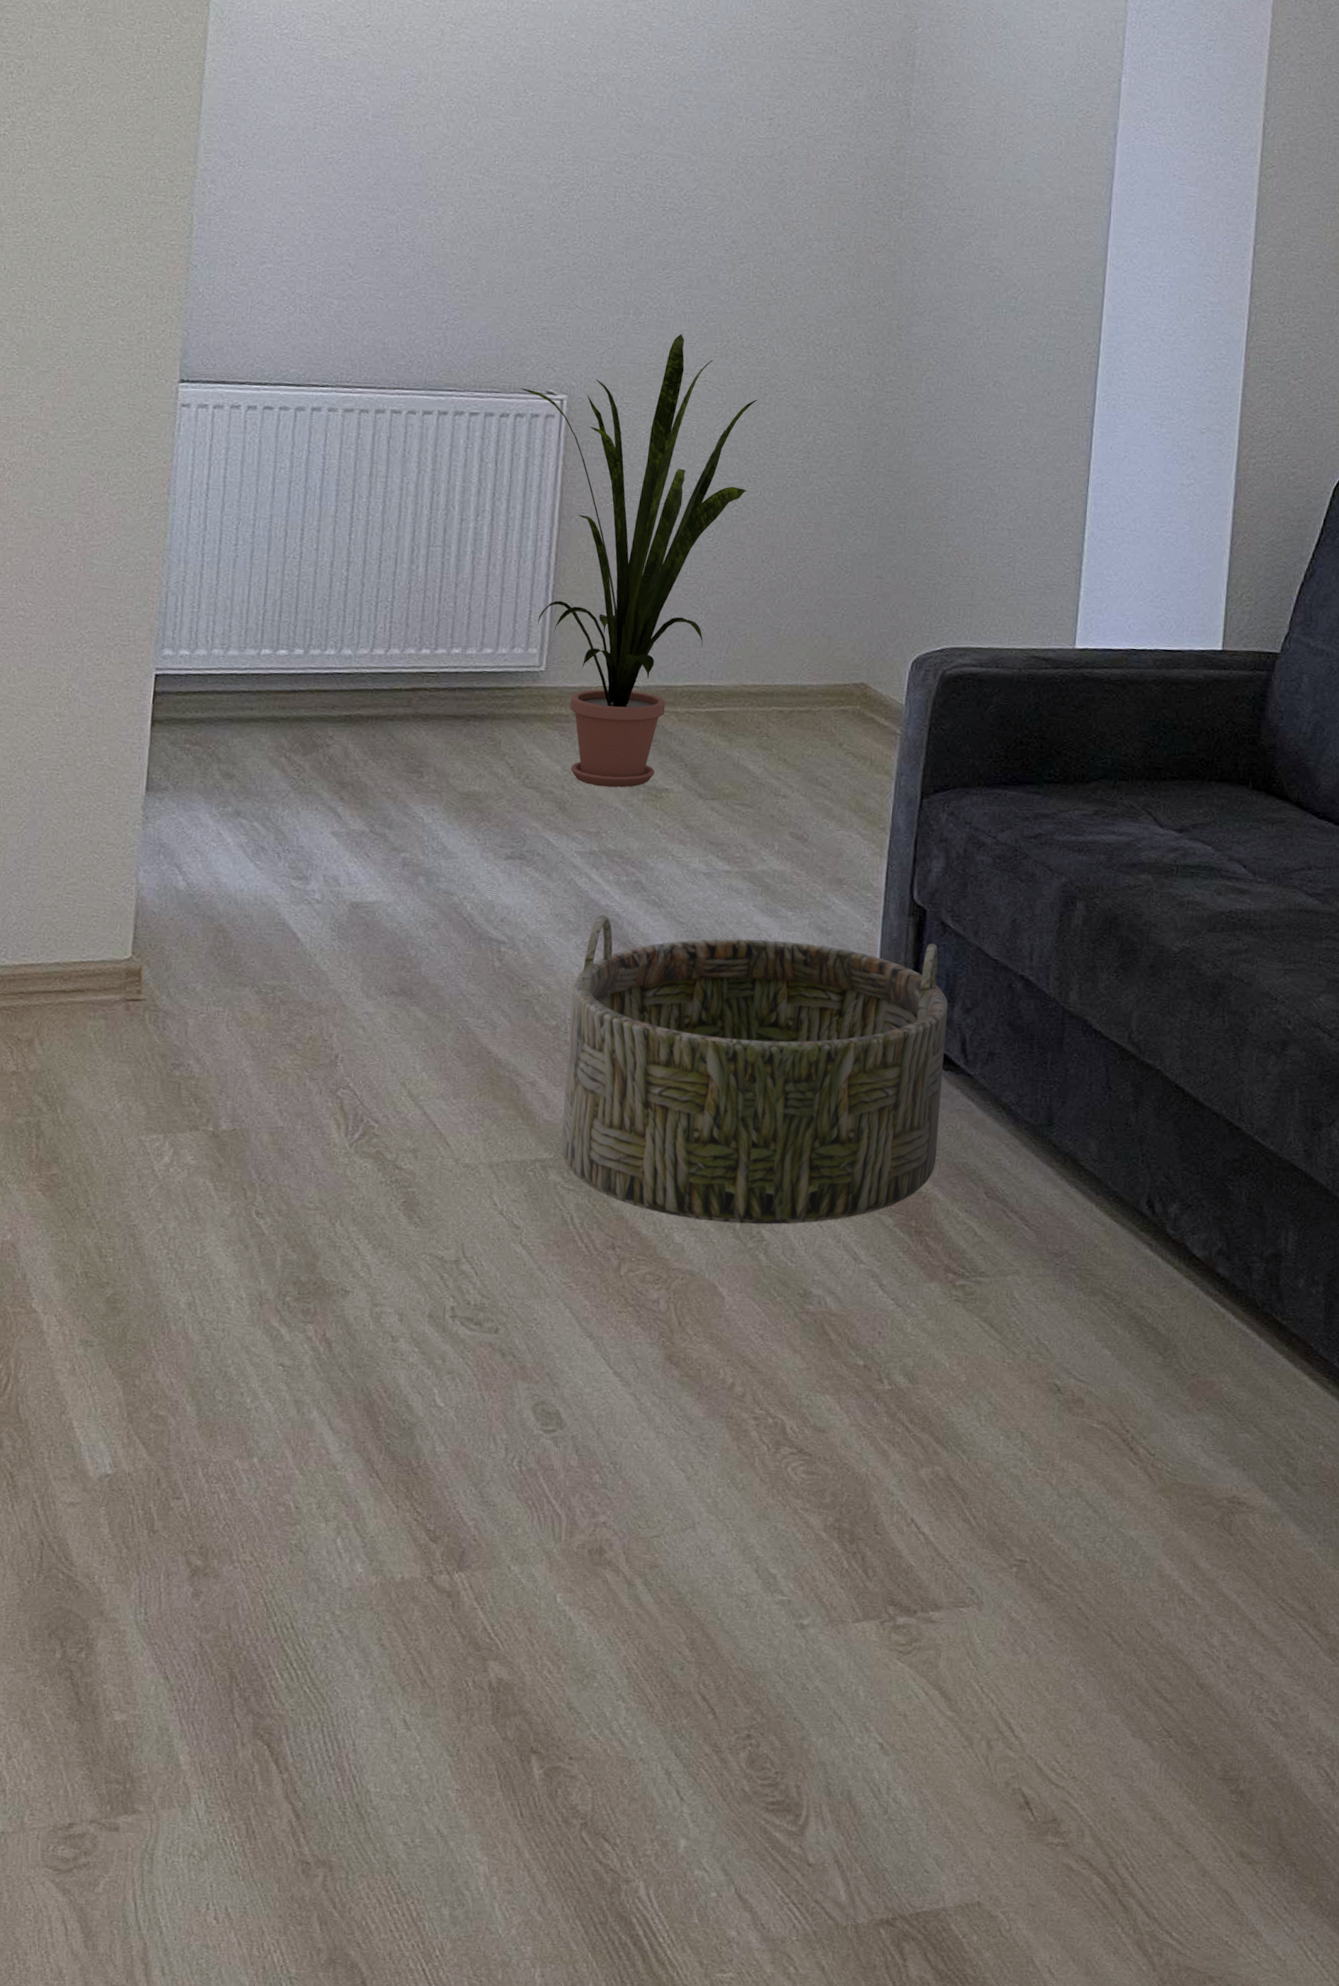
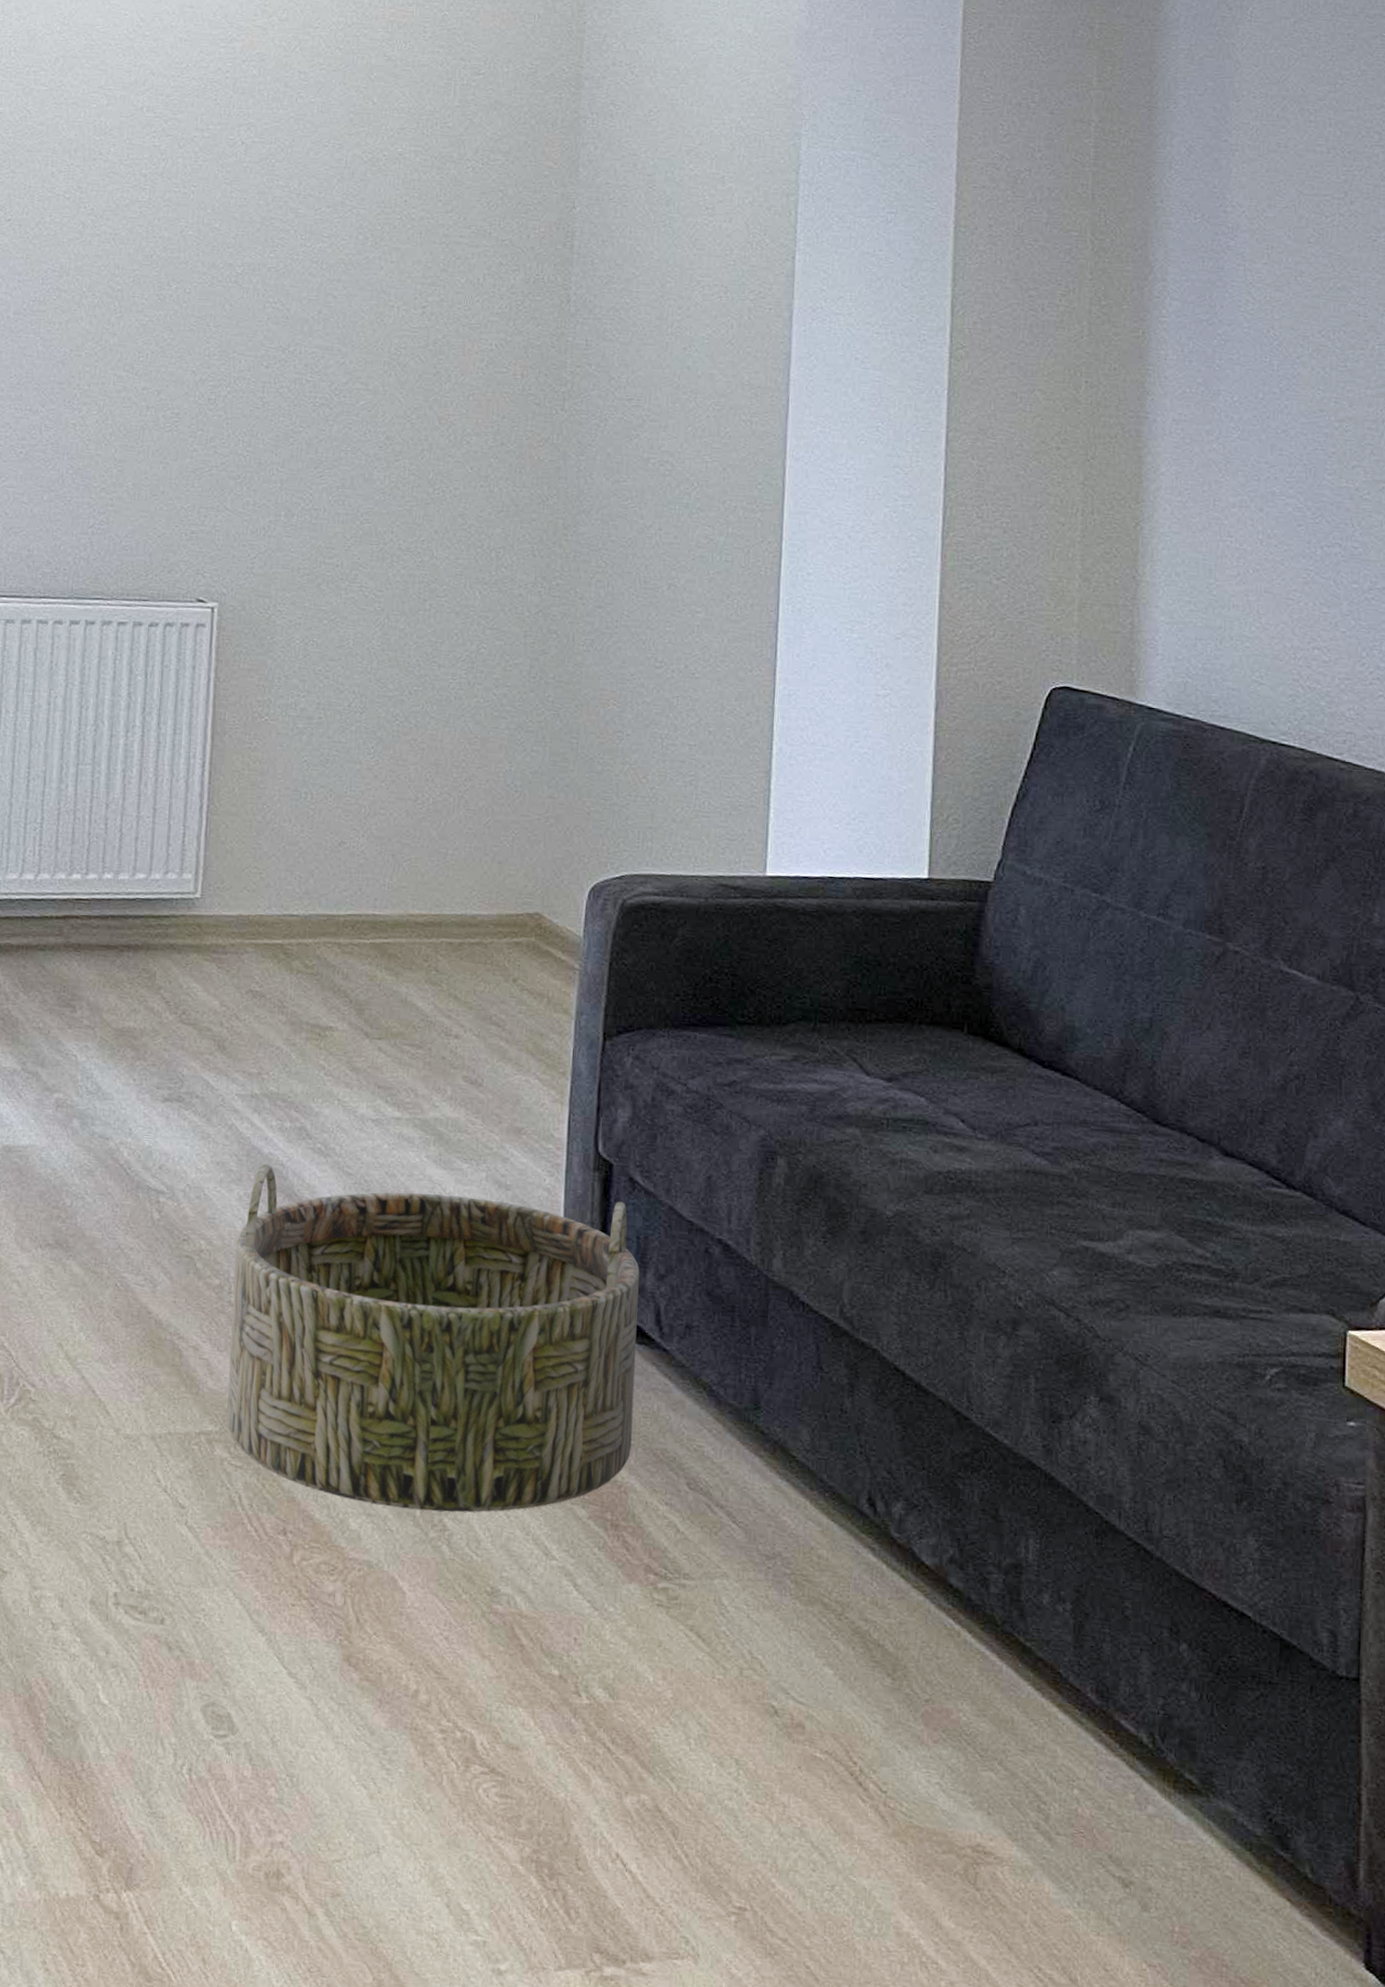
house plant: present [519,334,760,788] -> none [168,536,419,1025]

